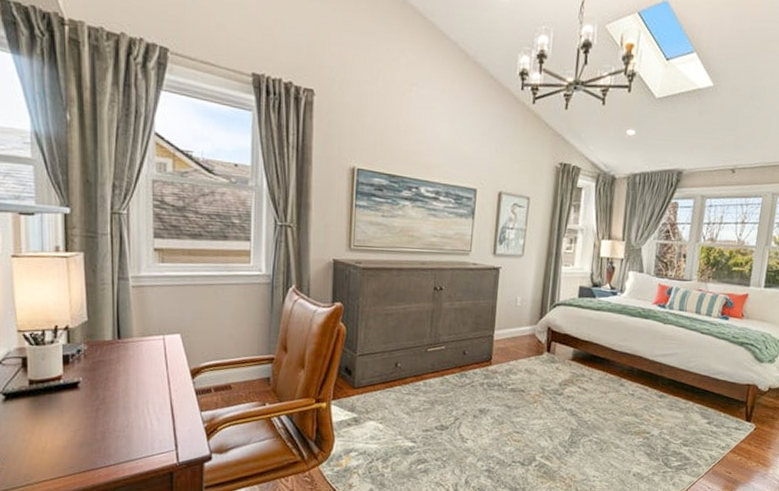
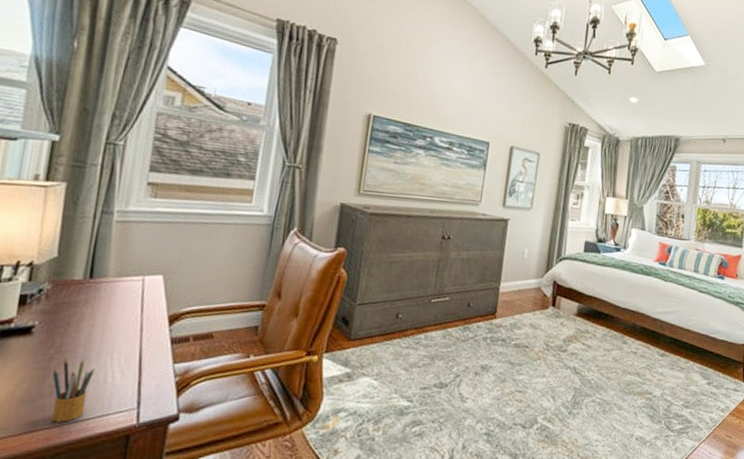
pencil box: none [101,409,135,462] -> present [51,359,95,423]

